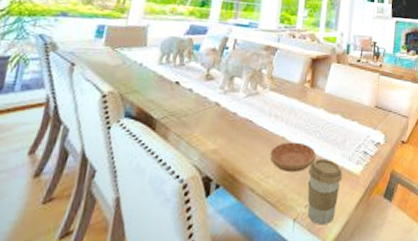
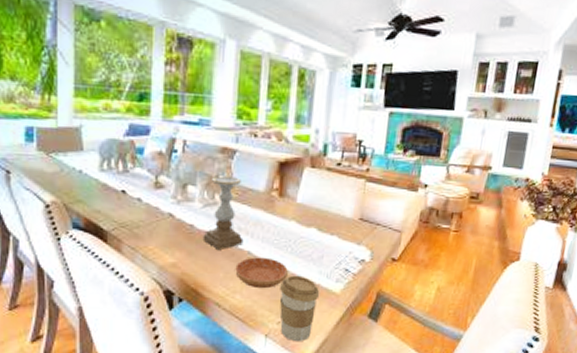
candle holder: none [243,69,280,136] -> present [202,176,244,250]

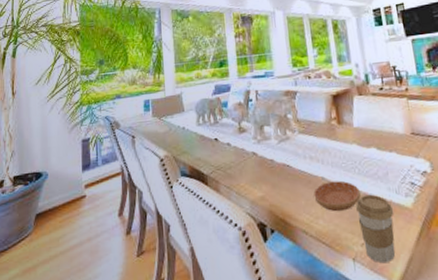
candle holder: present [202,176,244,250] -> none [282,113,317,179]

